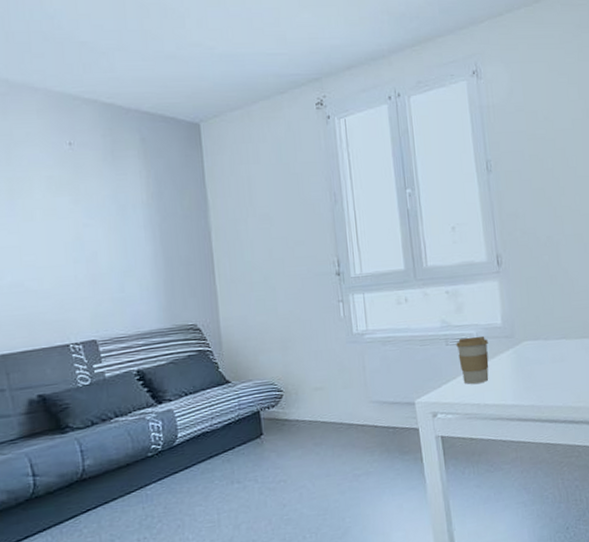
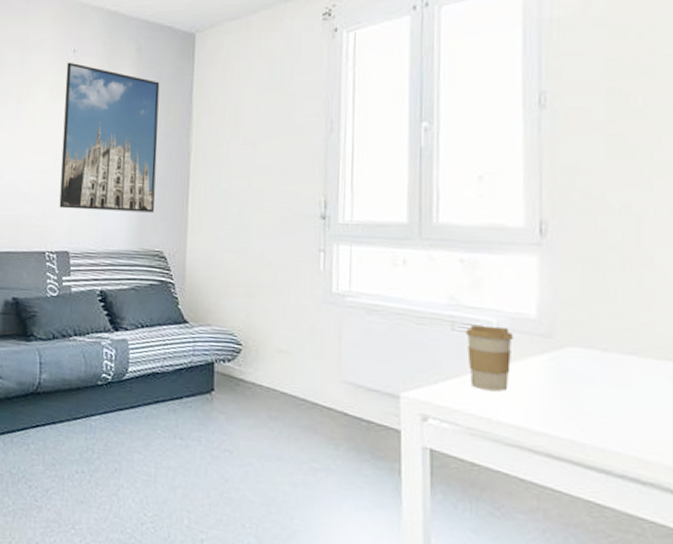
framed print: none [63,155,183,300] -> present [59,62,160,213]

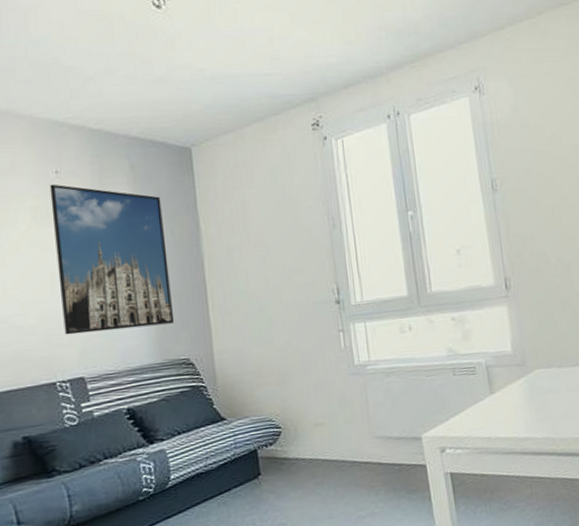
coffee cup: present [466,324,513,391] -> none [464,365,500,417]

